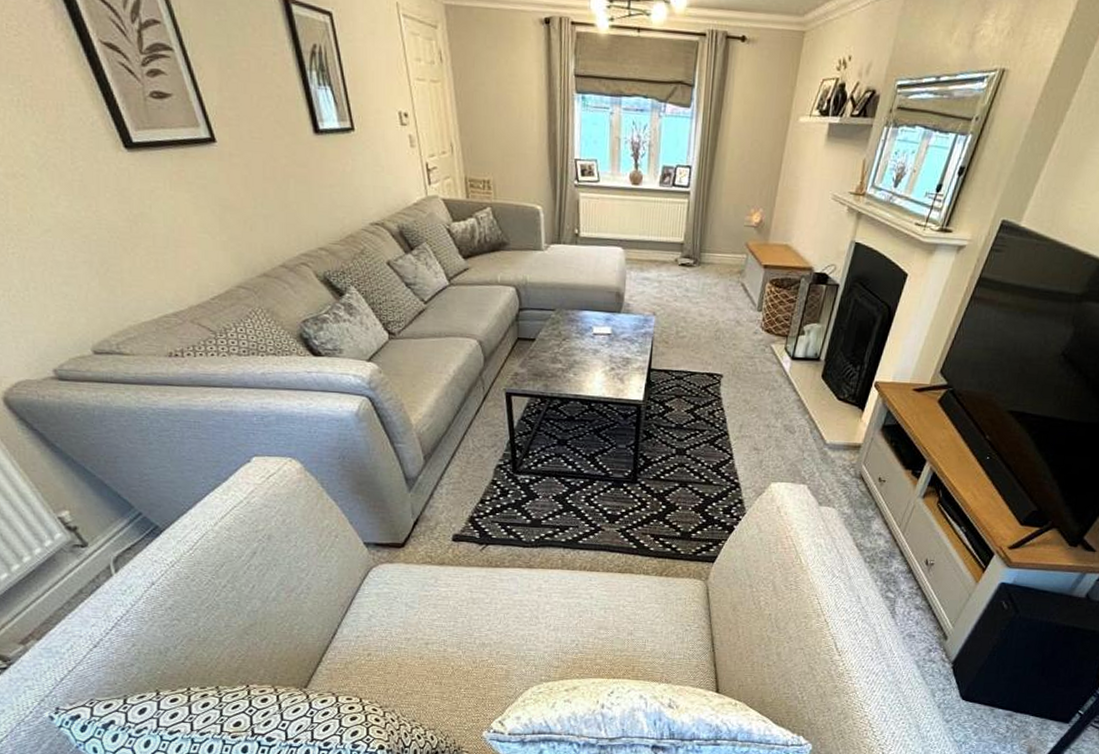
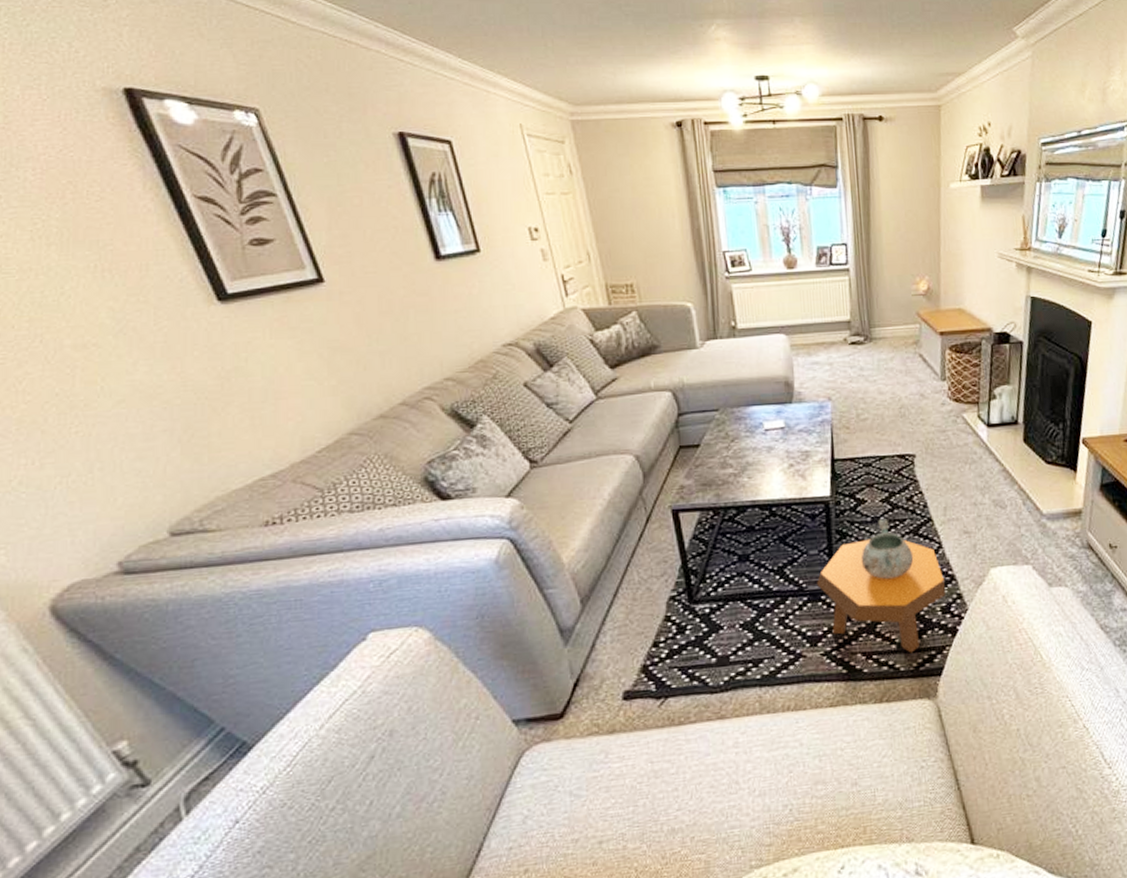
footstool: none [620,442,730,541] -> present [816,539,945,653]
decorative bowl: none [661,427,707,478] -> present [861,519,914,579]

